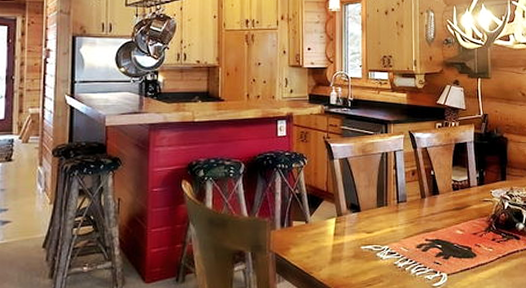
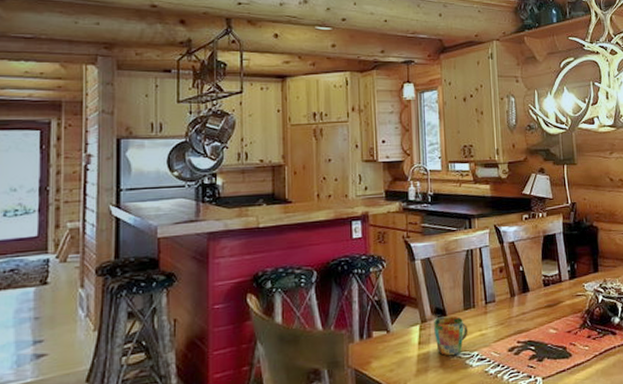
mug: none [349,212,380,248] -> present [434,316,468,356]

